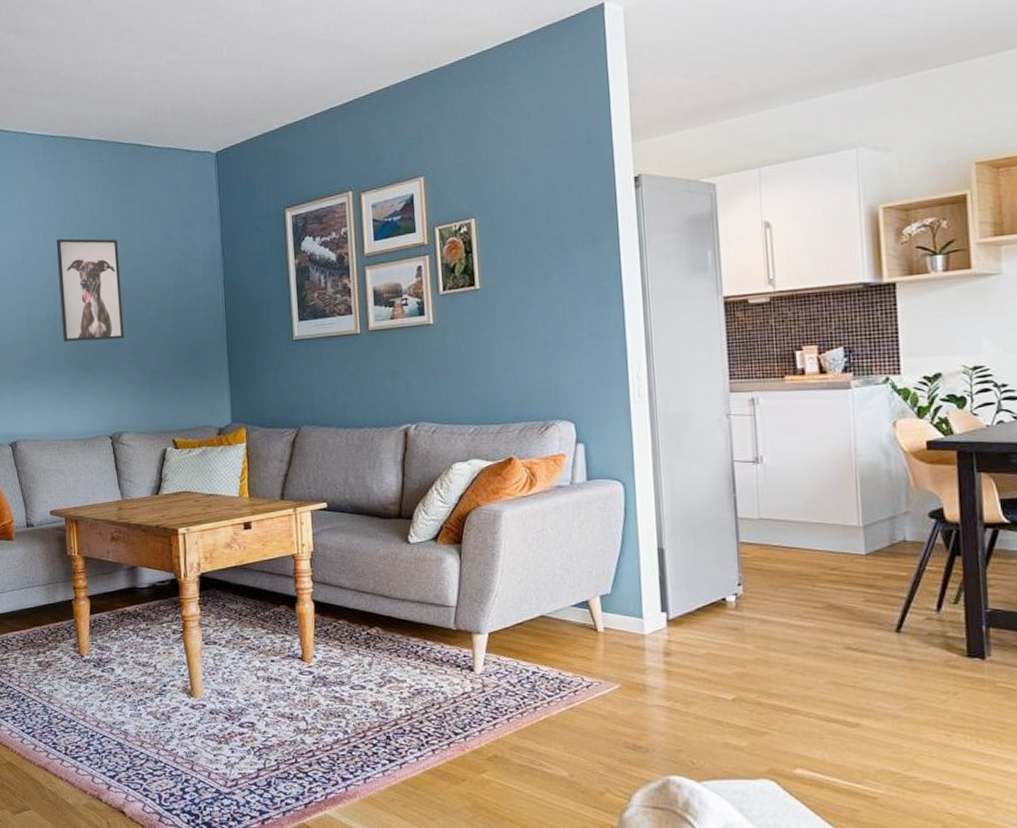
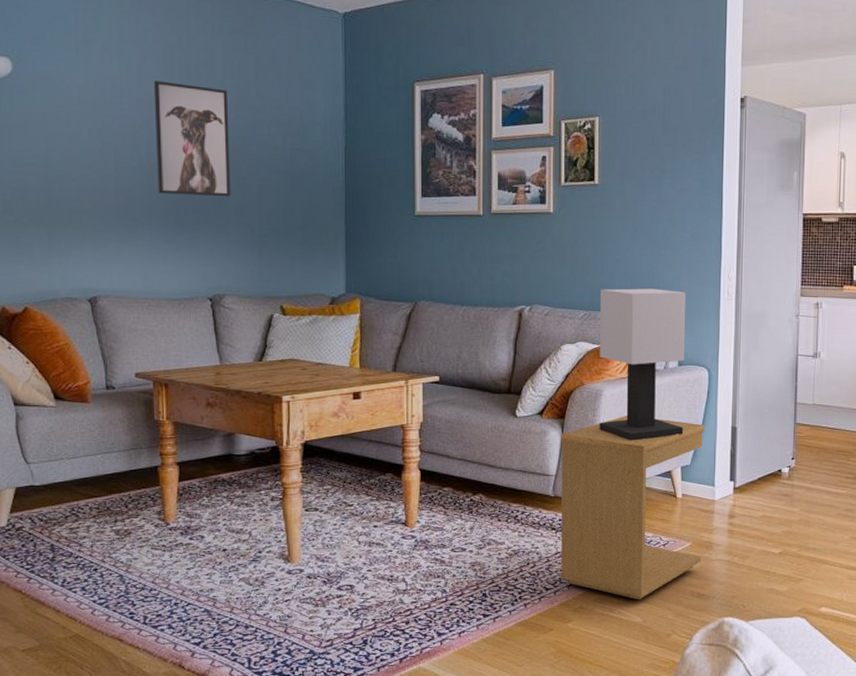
side table: none [459,539,634,749] -> present [560,416,704,599]
table lamp: none [491,395,600,567] -> present [599,288,686,441]

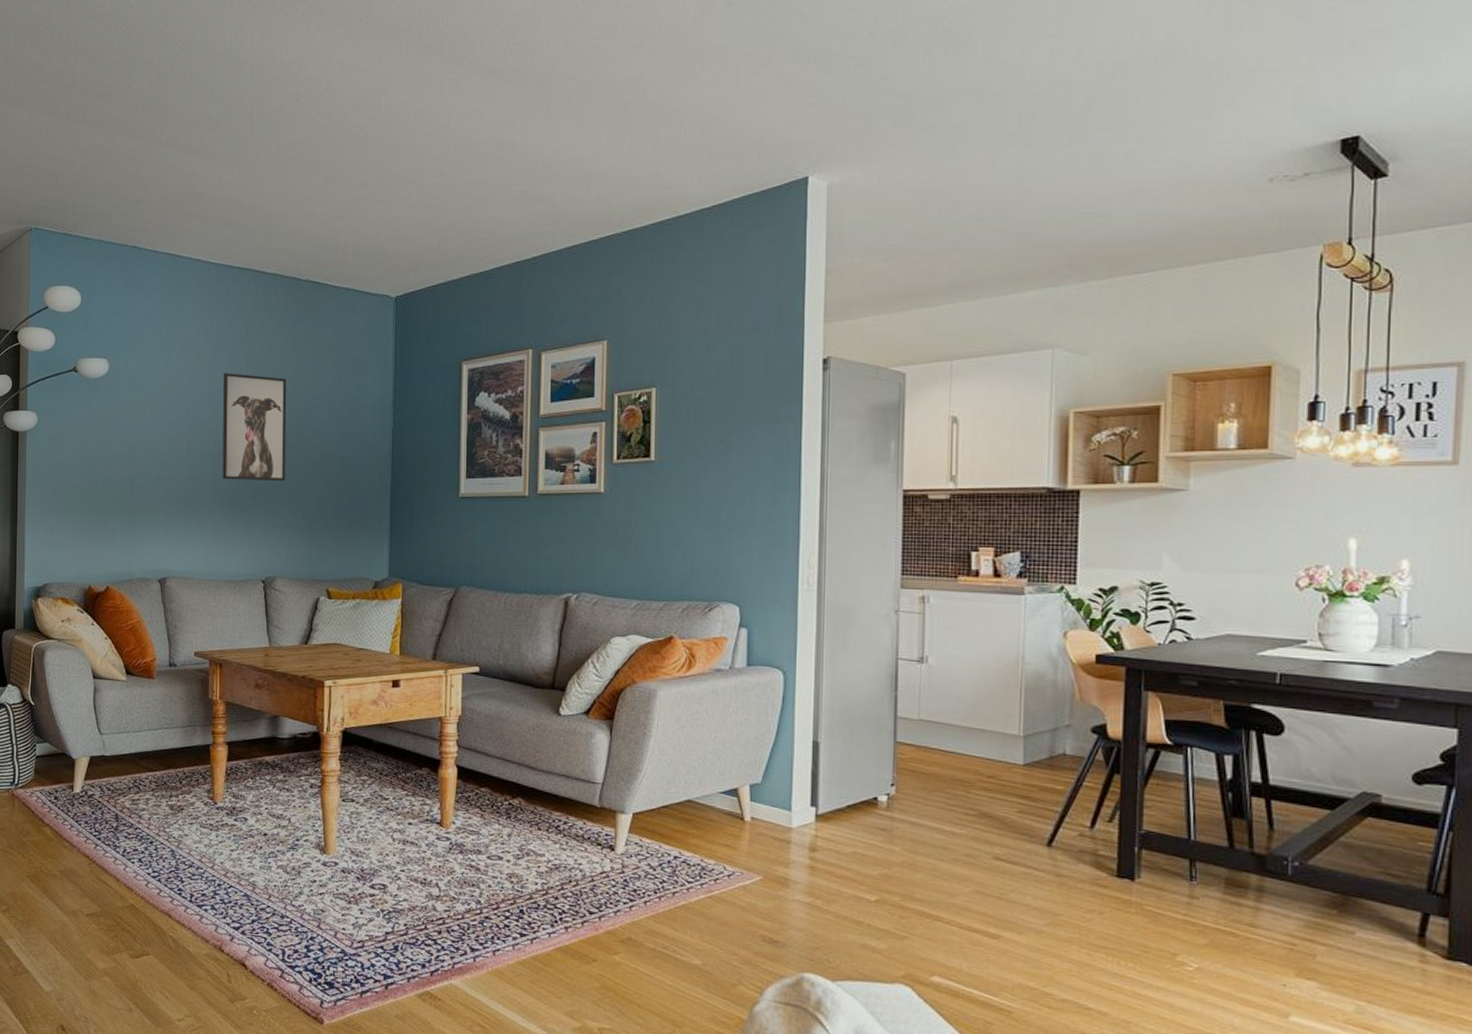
side table: present [560,416,704,599] -> none [606,721,778,938]
table lamp: present [599,288,686,441] -> none [652,576,757,751]

